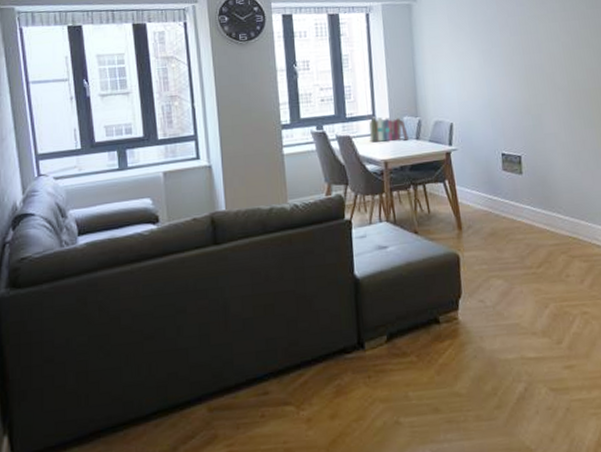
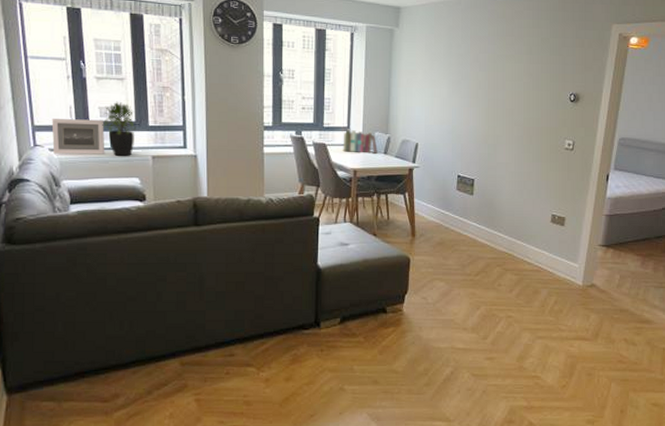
picture frame: none [56,139,113,182] -> present [51,118,105,154]
potted plant: none [110,117,144,177] -> present [103,101,136,157]

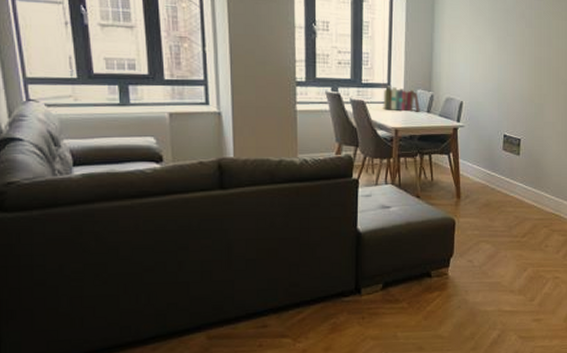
picture frame: present [51,118,105,154] -> none [47,69,114,111]
potted plant: present [103,101,136,157] -> none [110,51,149,114]

